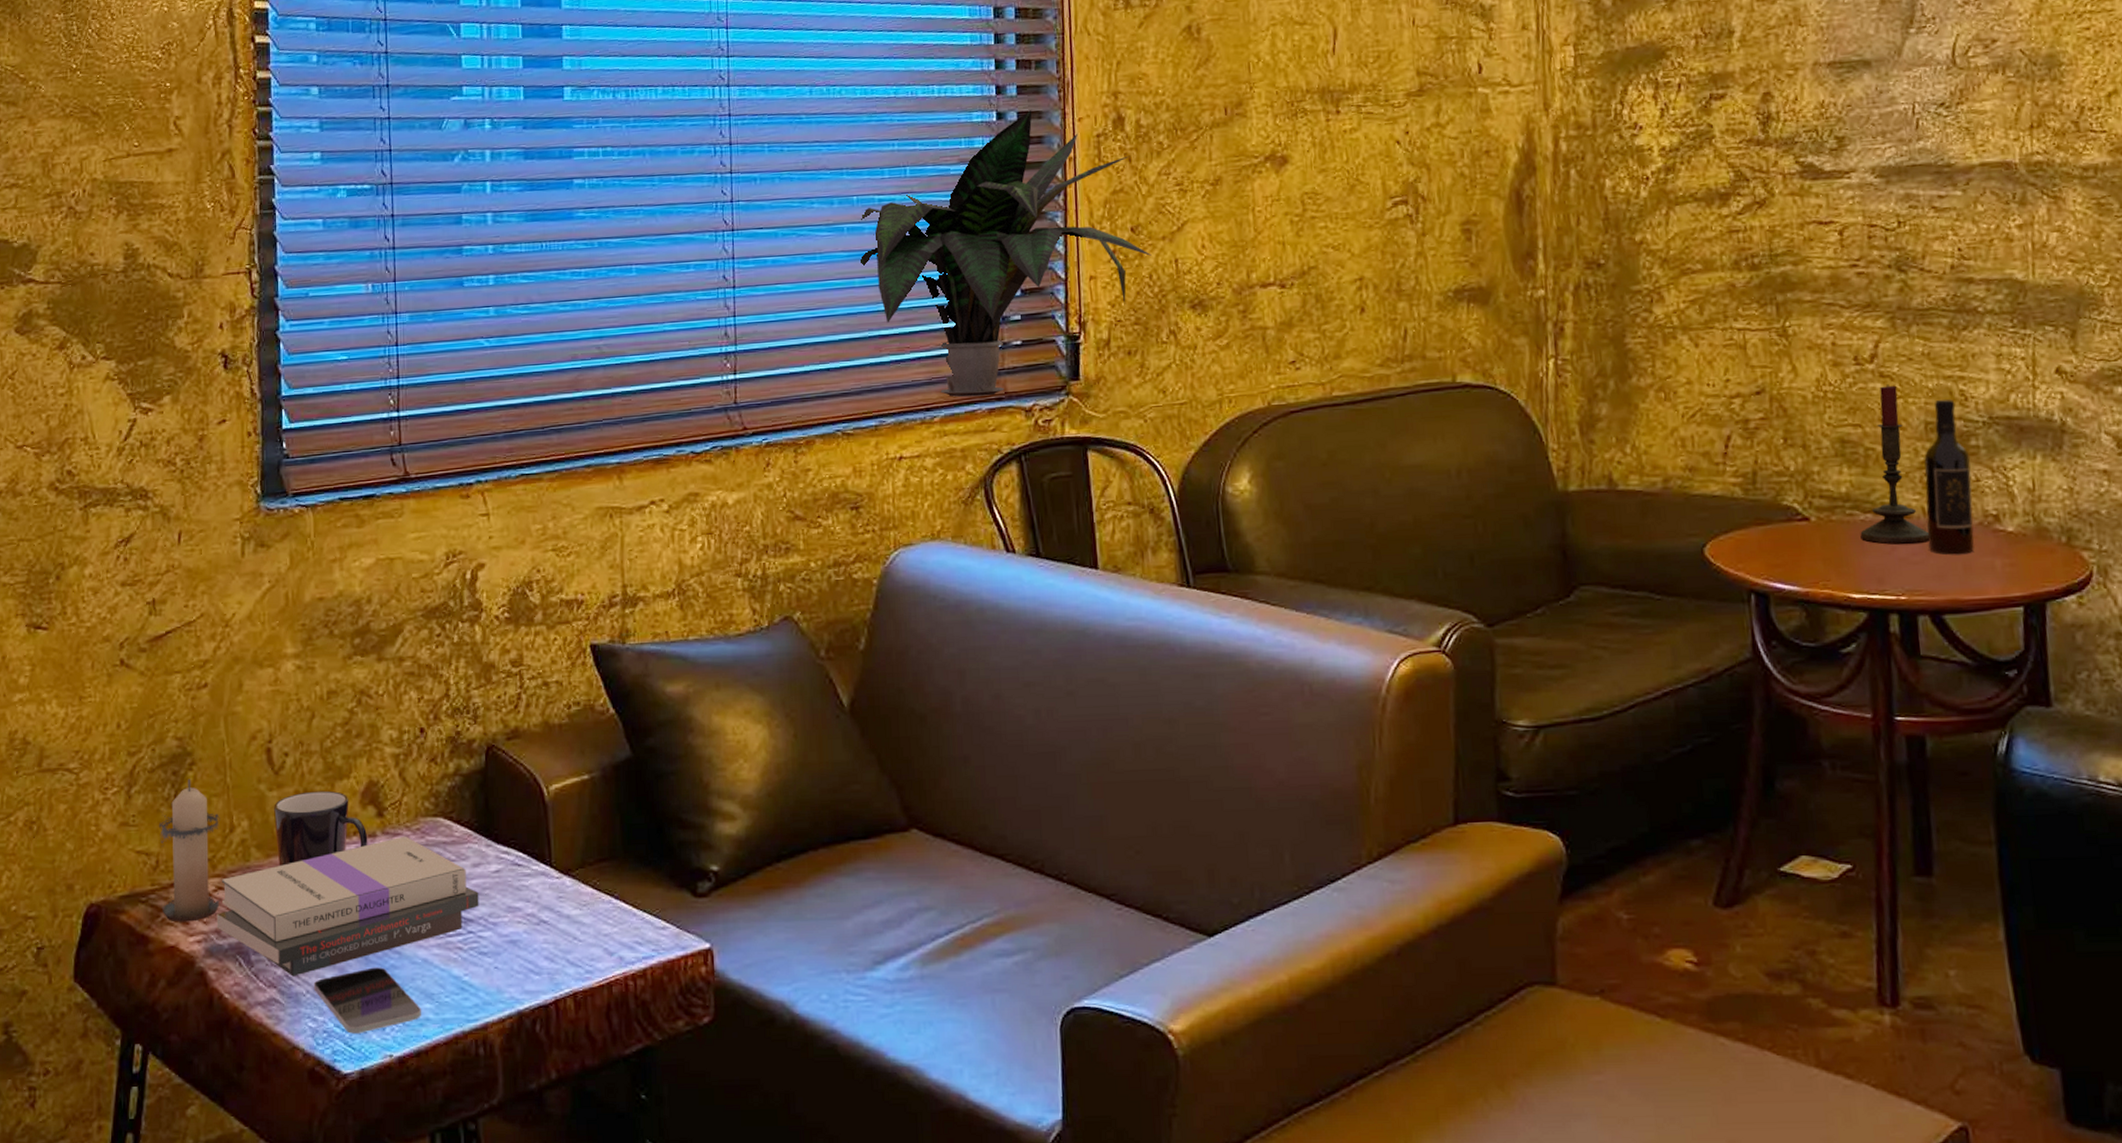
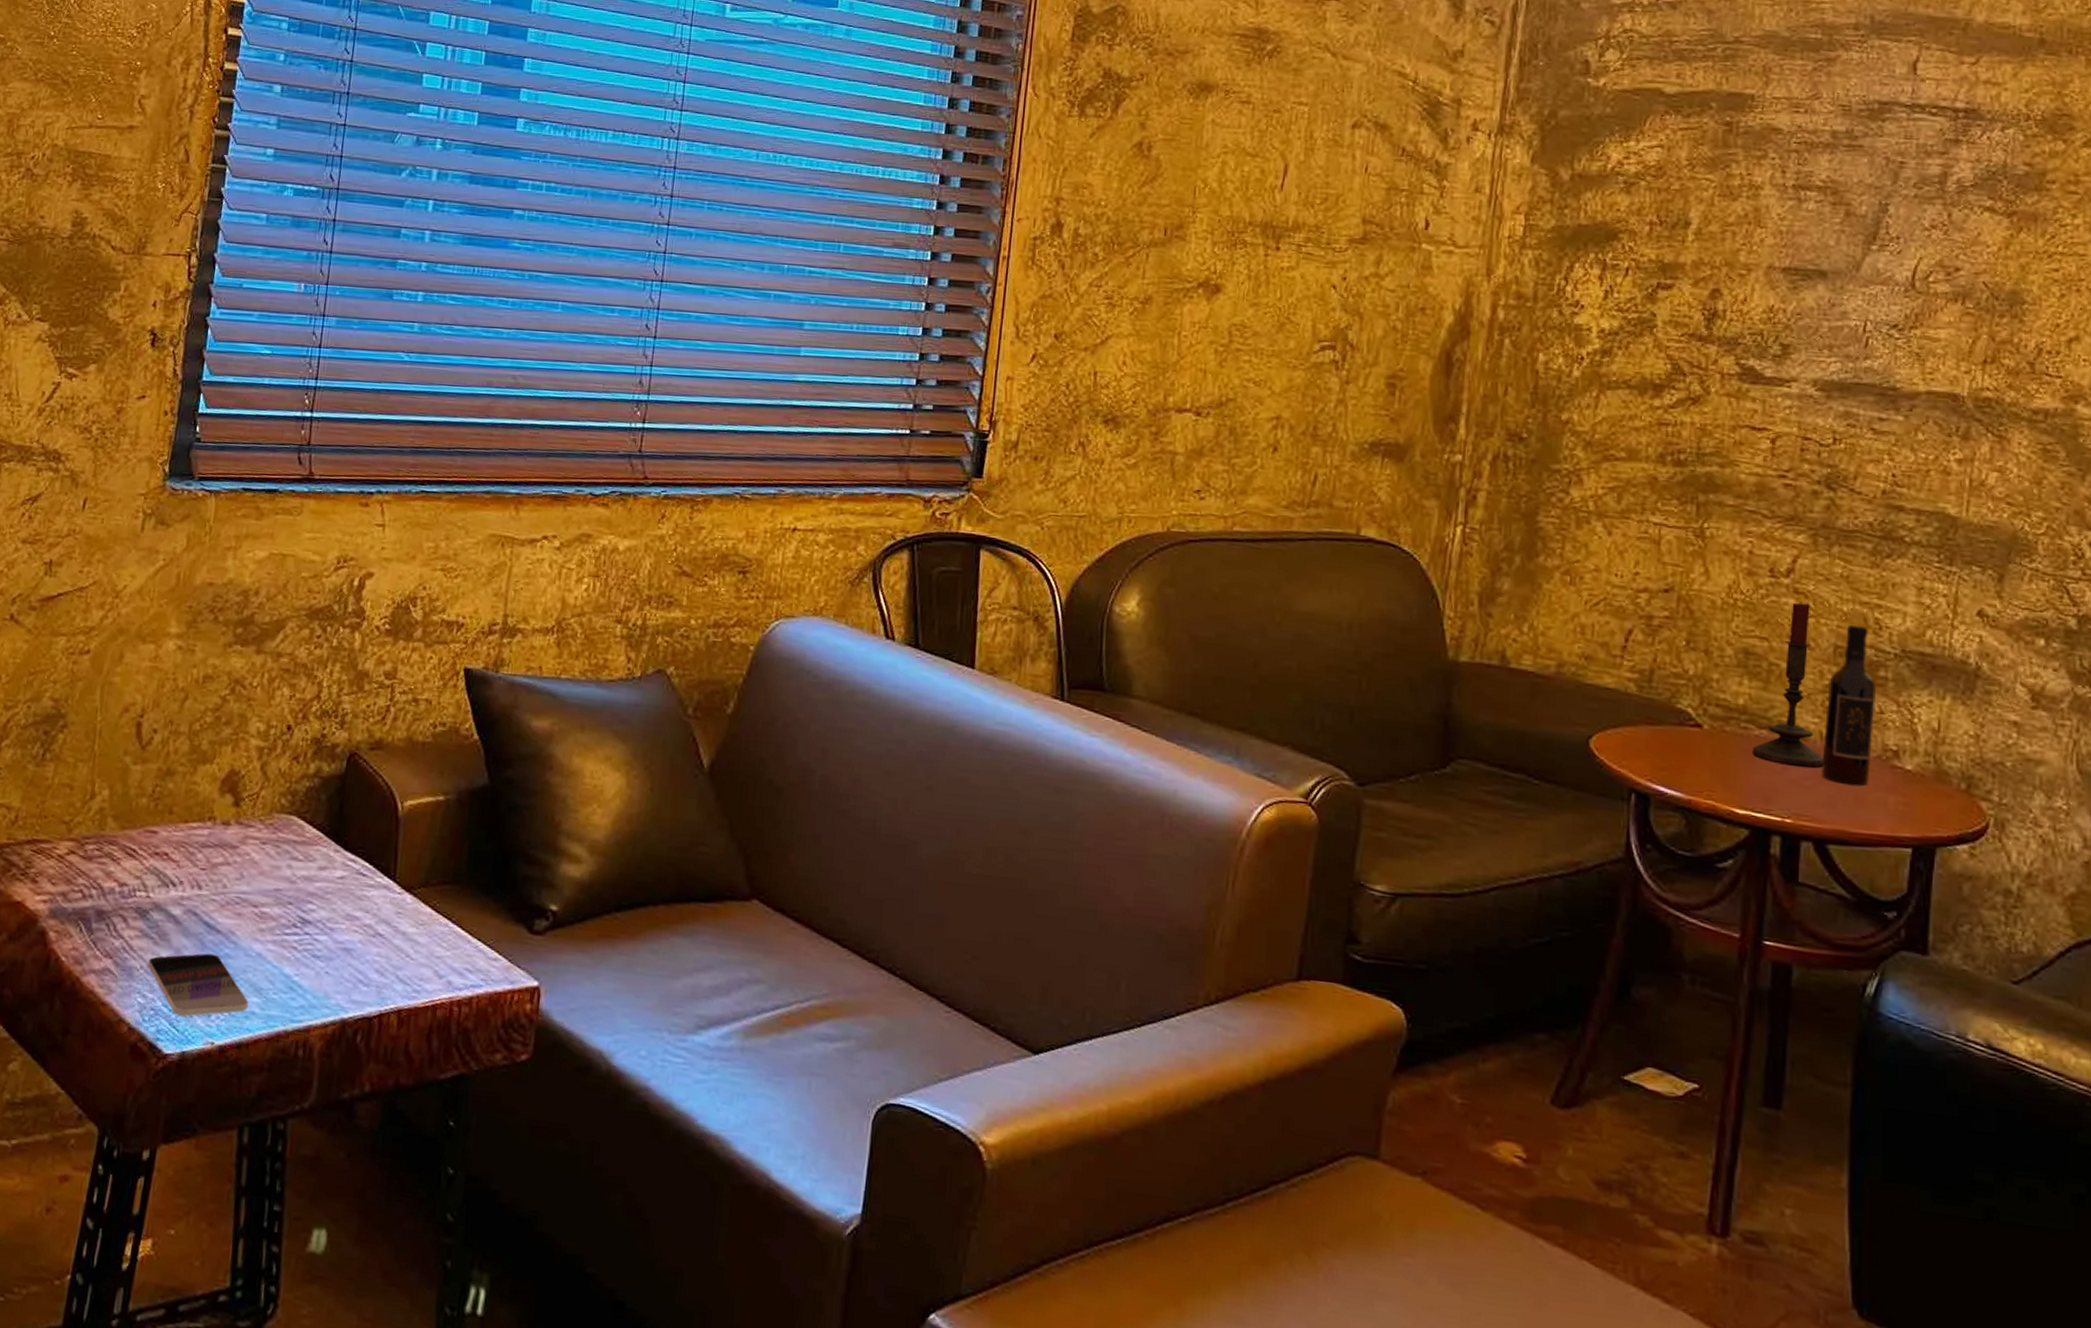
candle: present [158,778,220,922] -> none [13,740,83,881]
books: present [216,836,479,977] -> none [63,828,321,950]
mug: present [273,790,368,867] -> none [132,771,222,841]
potted plant: present [859,110,1152,398] -> none [783,204,1072,481]

